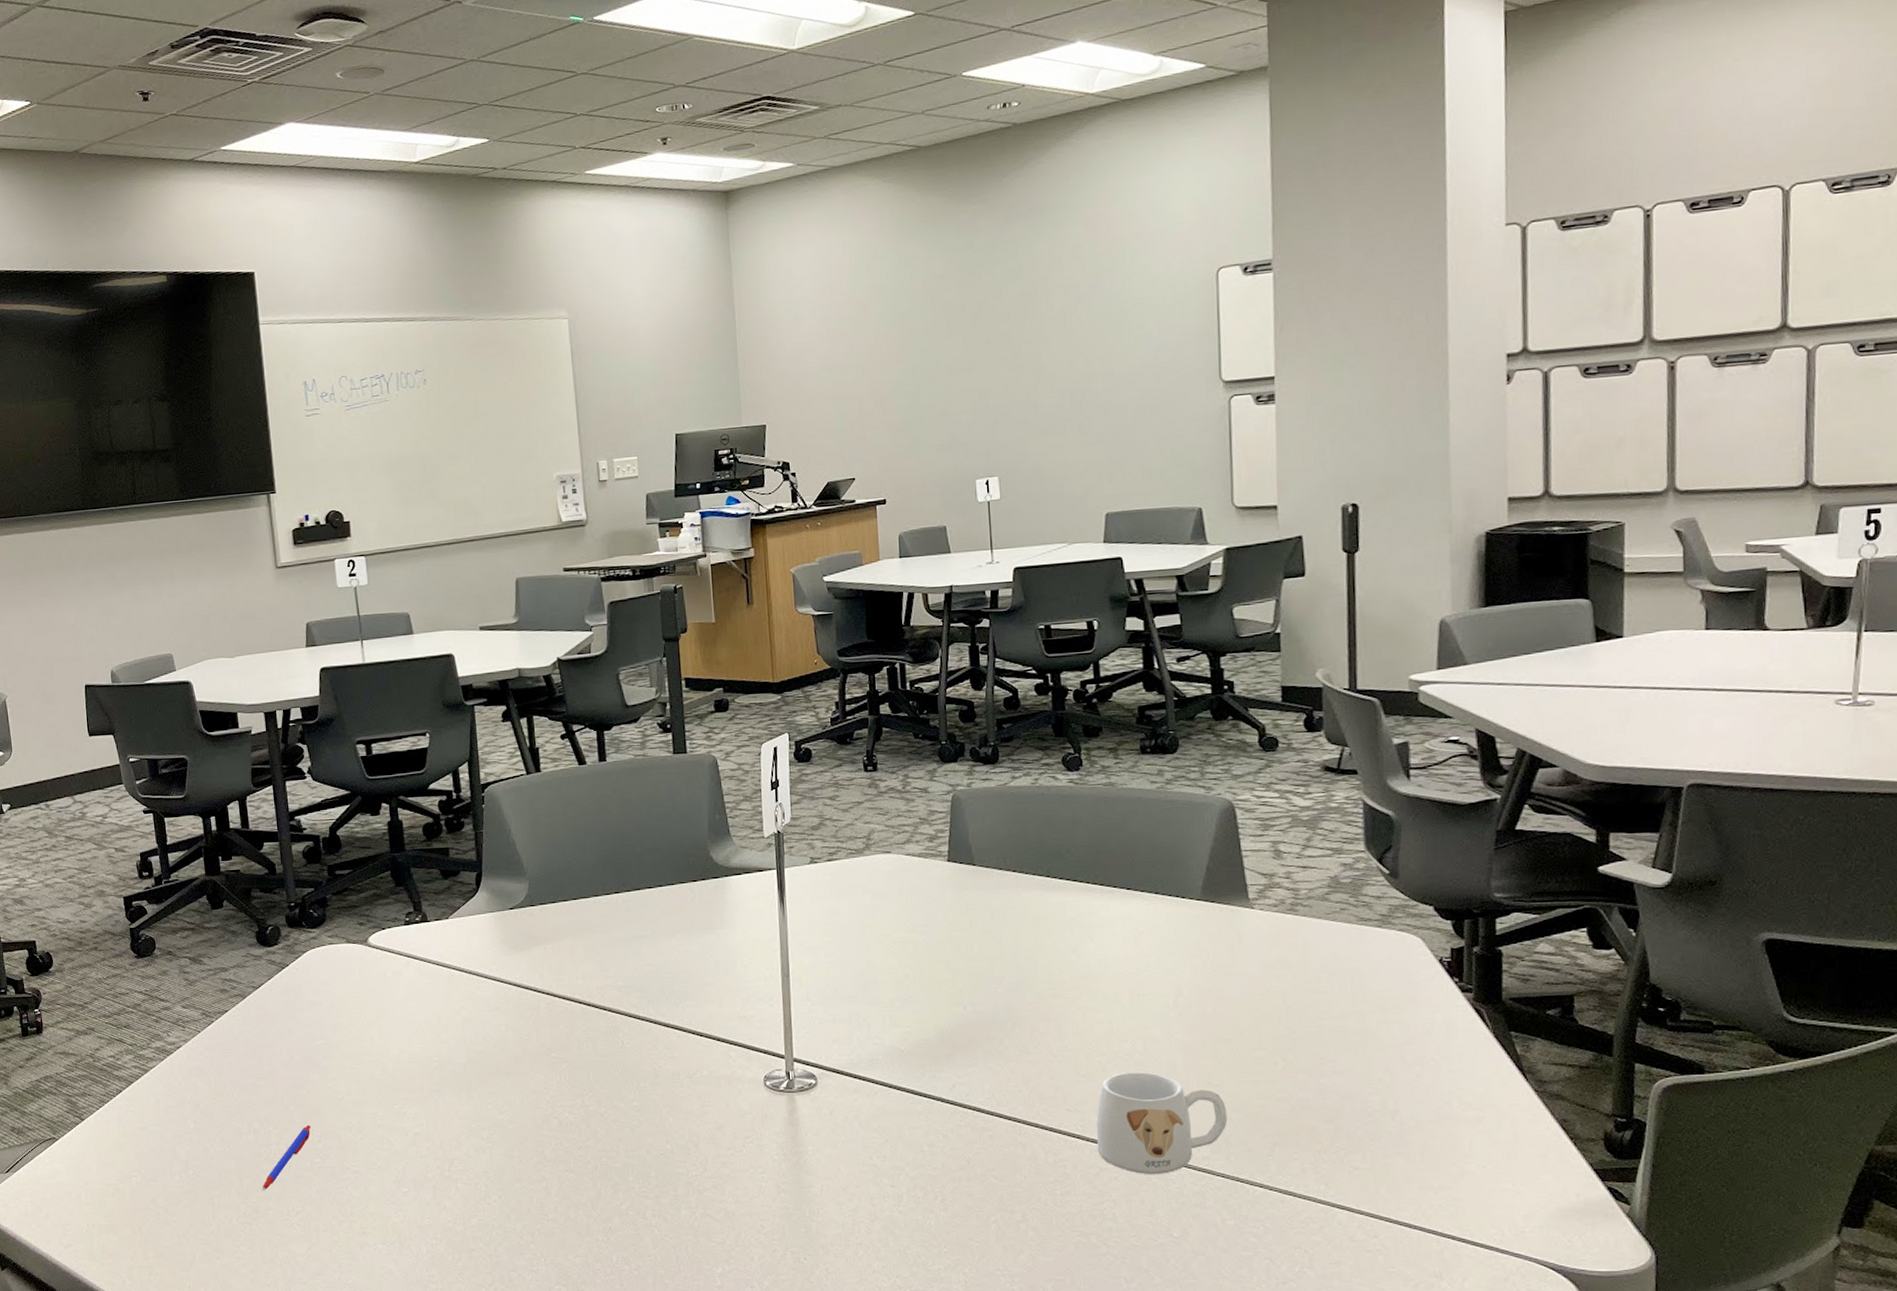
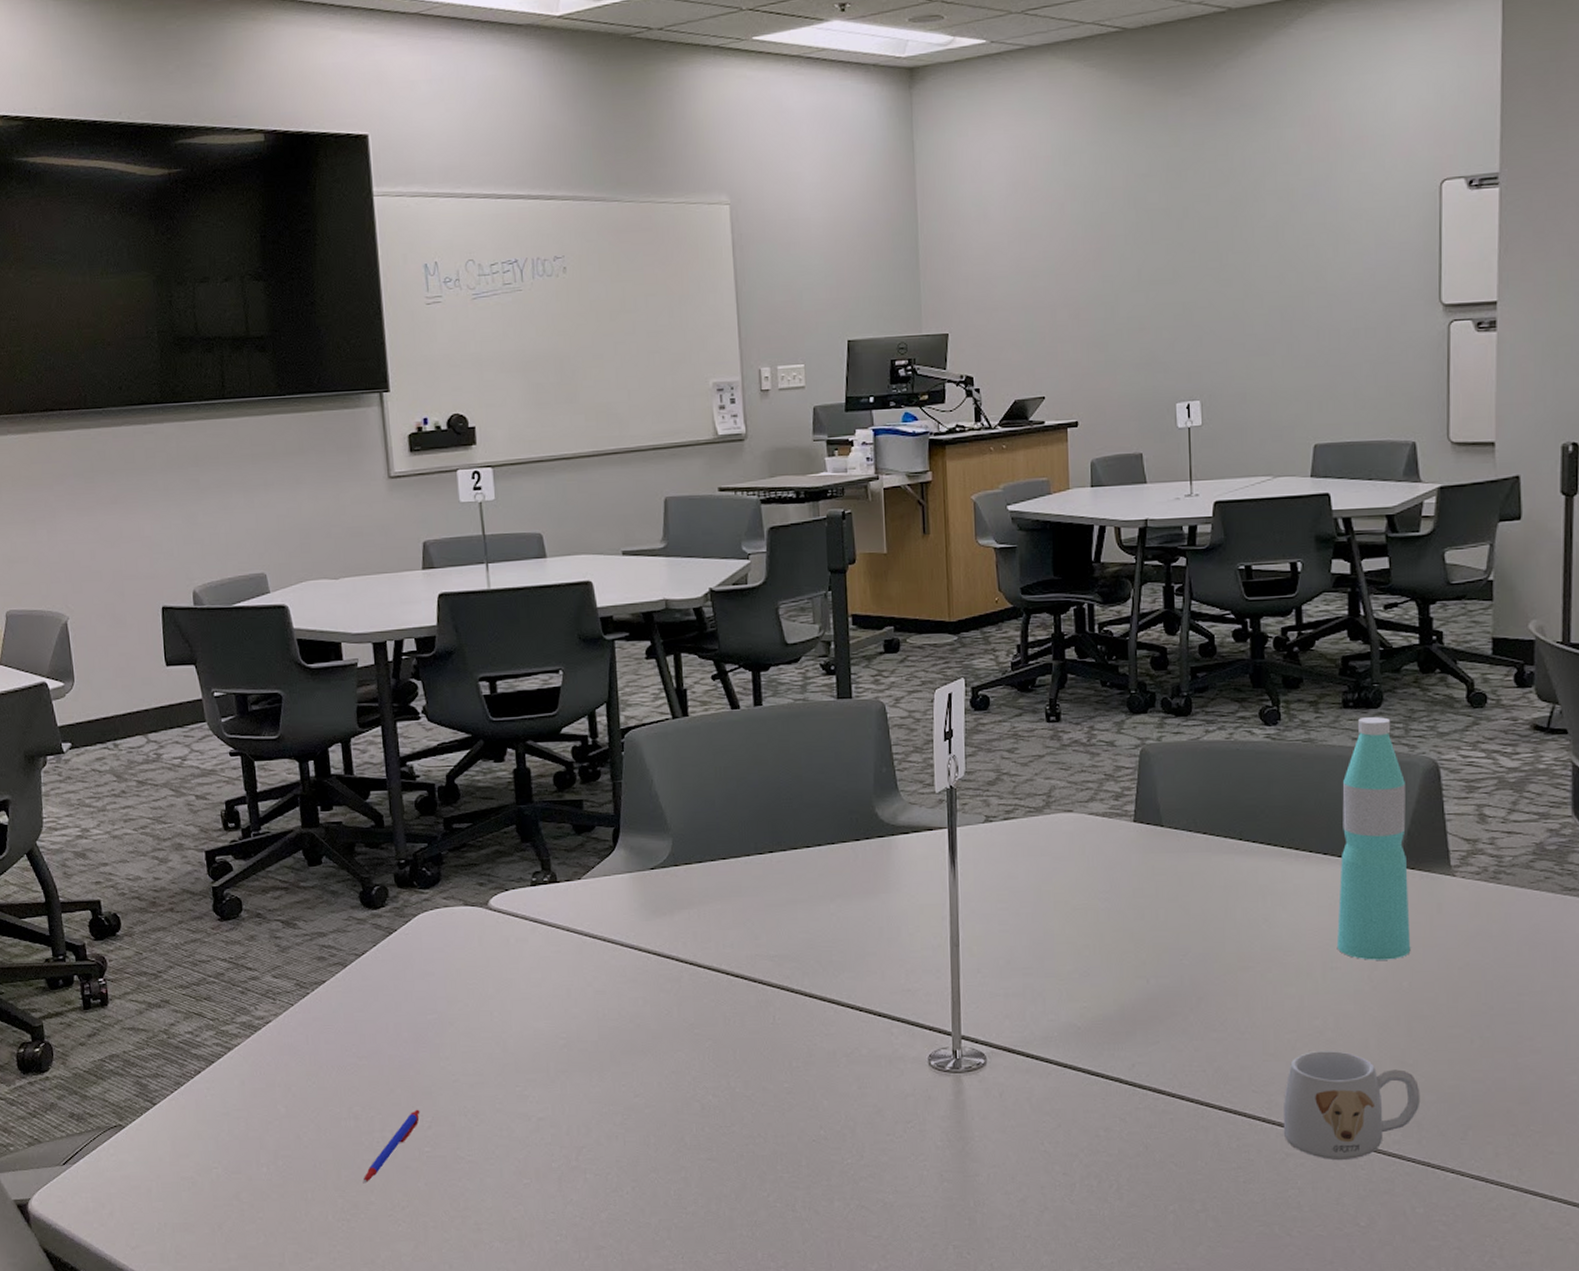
water bottle: none [1142,761,1213,988] -> present [1336,716,1411,960]

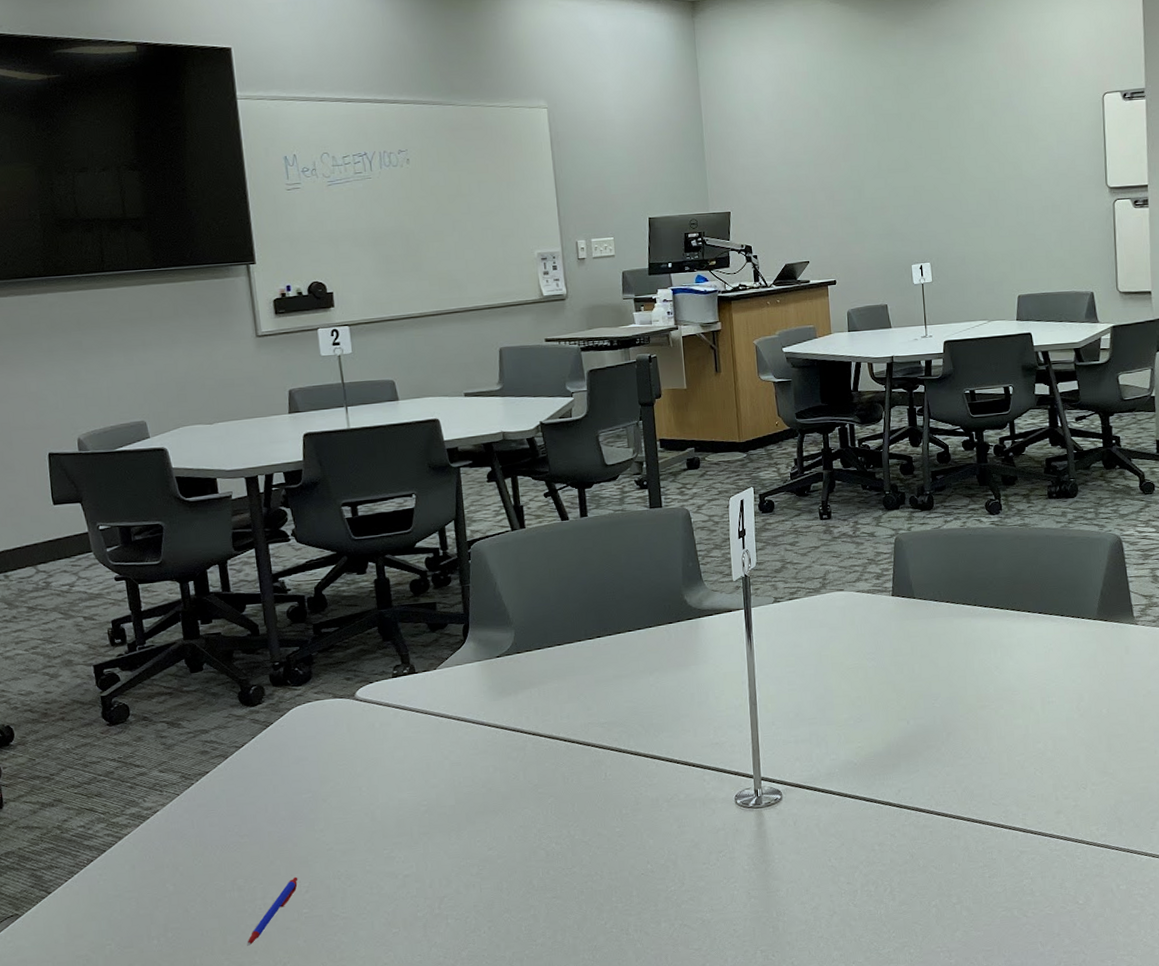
mug: present [1283,1050,1421,1161] -> none [1016,766,1120,854]
water bottle: present [1336,716,1411,960] -> none [1050,504,1107,694]

